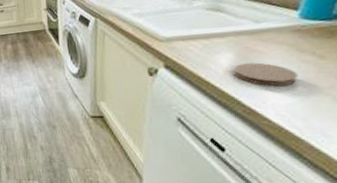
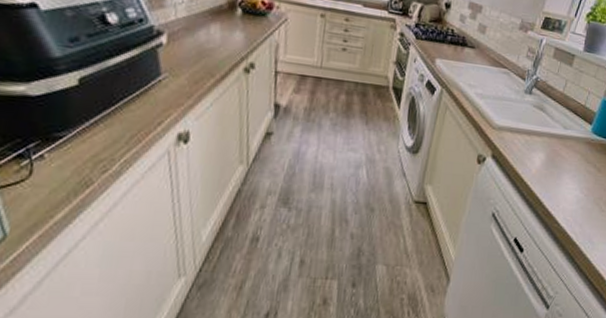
coaster: present [233,62,298,87] -> none [542,165,583,193]

